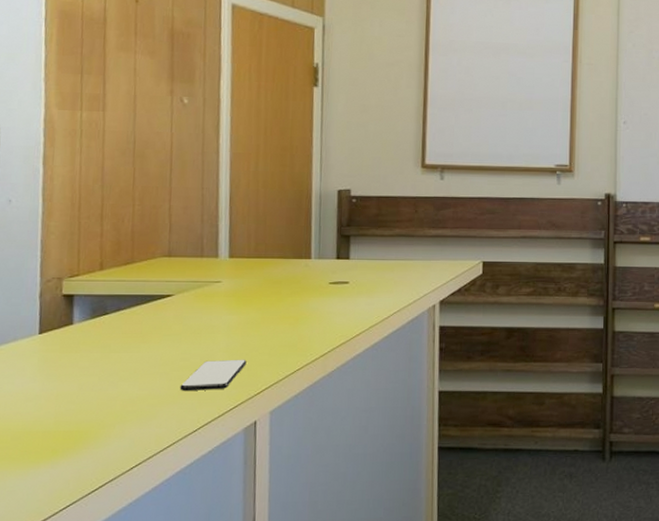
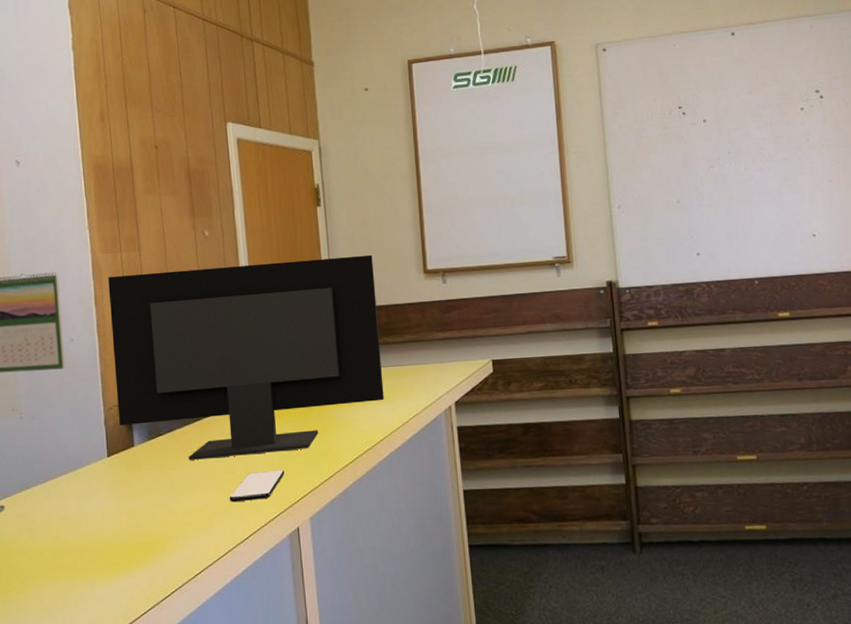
computer monitor: none [57,136,369,343] -> present [108,254,384,460]

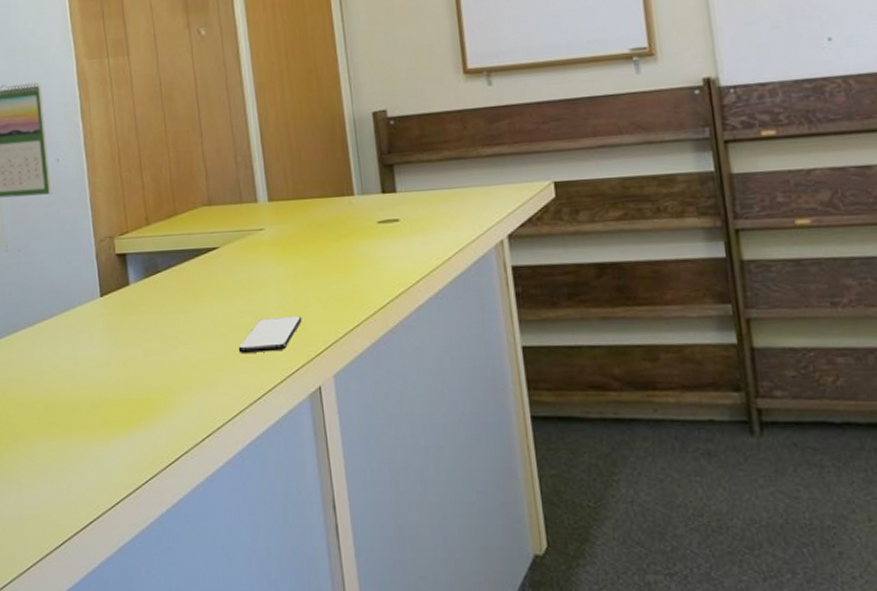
computer monitor: present [108,254,384,460] -> none [95,52,419,302]

